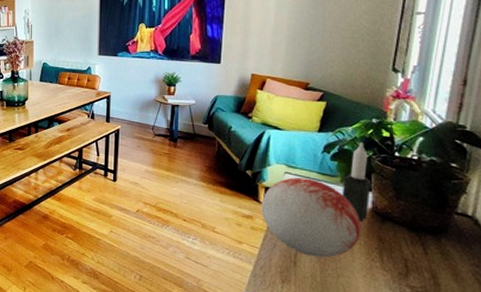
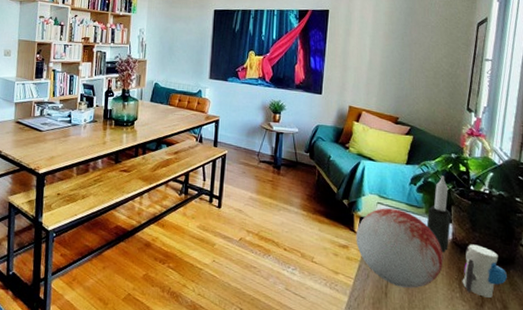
toy: none [383,213,439,267] -> present [462,244,508,298]

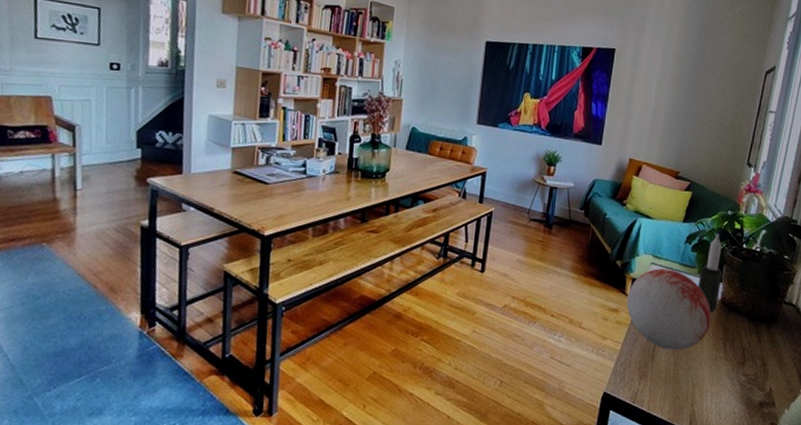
toy: present [462,244,508,298] -> none [727,303,770,356]

